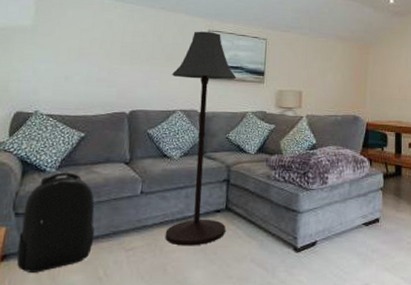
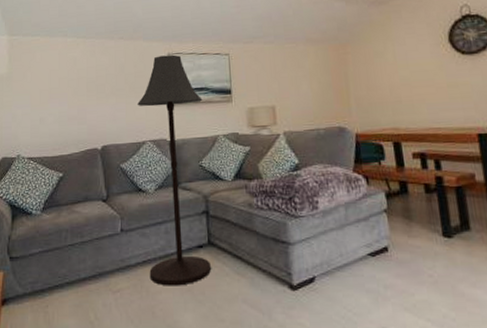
backpack: present [16,172,95,273] -> none [15,214,82,317]

